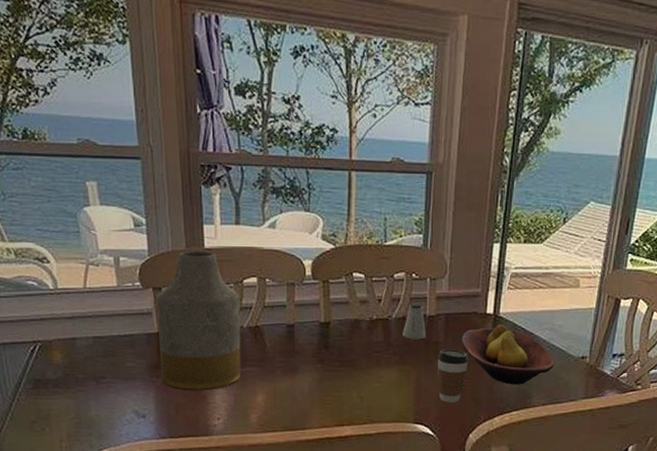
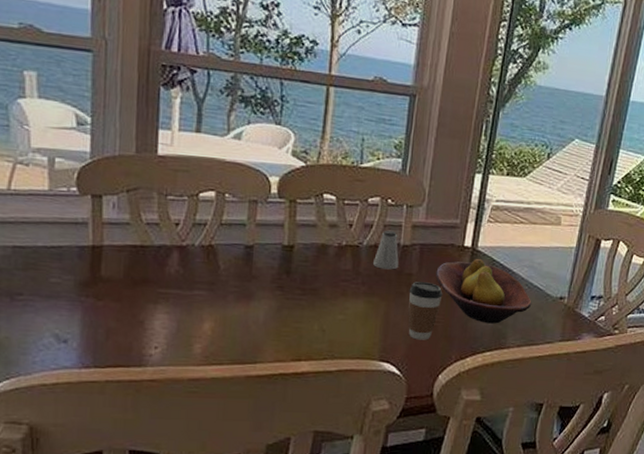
vase: present [156,250,242,391] -> none [91,156,194,315]

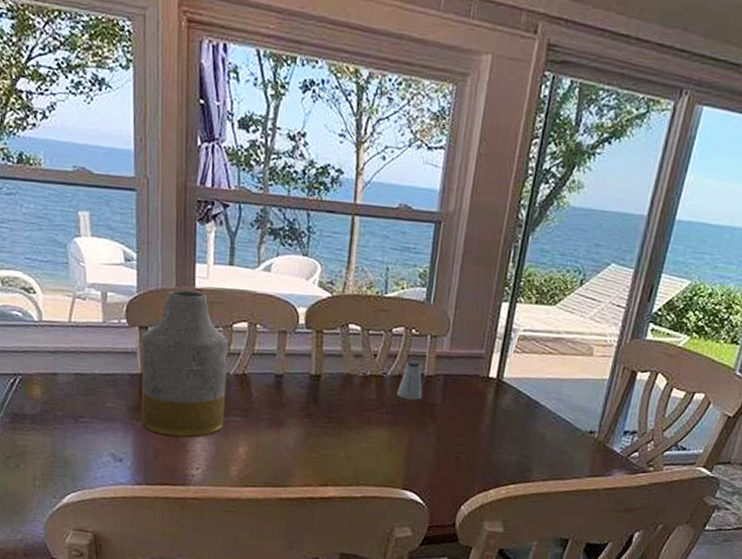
vase: none [91,156,194,315] -> present [141,290,228,438]
coffee cup: present [408,282,443,340] -> none [431,412,467,471]
fruit bowl: present [435,258,532,324] -> none [459,389,560,457]

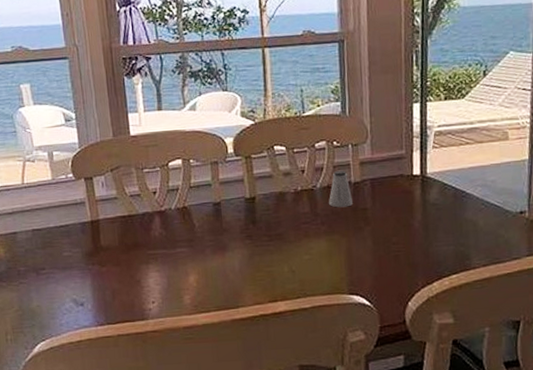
vase: present [141,290,228,438] -> none [88,138,173,276]

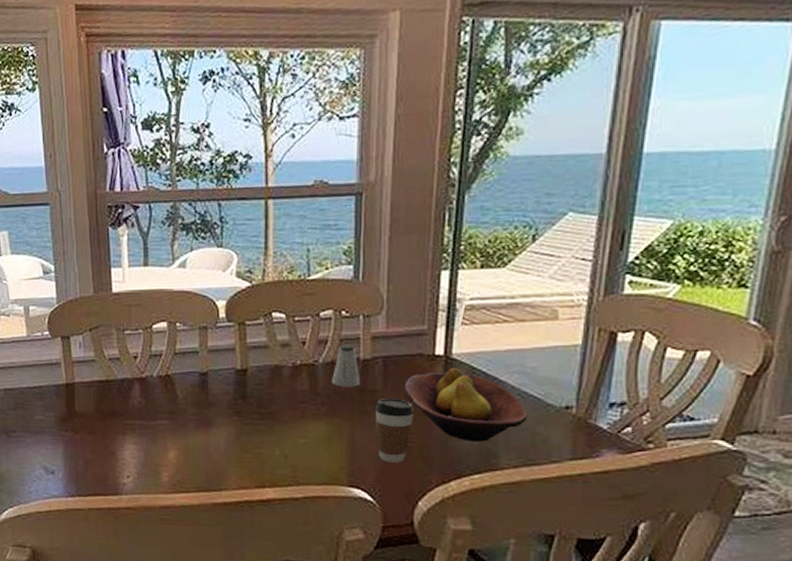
coffee cup: none [366,214,400,271] -> present [374,399,415,463]
fruit bowl: none [389,184,491,247] -> present [404,367,528,442]

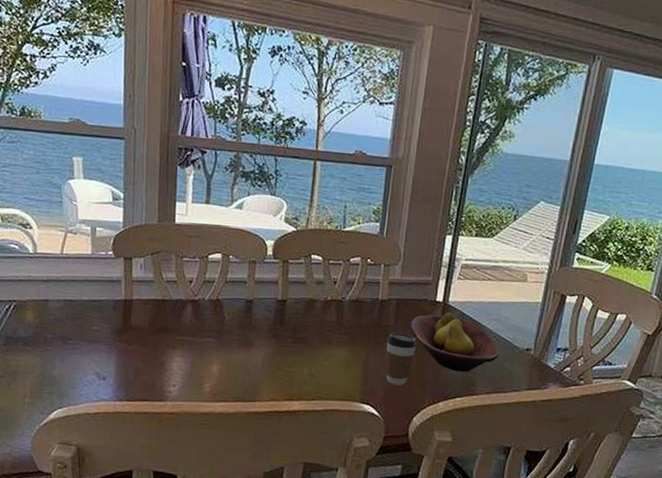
saltshaker: present [332,345,361,387] -> none [355,287,378,322]

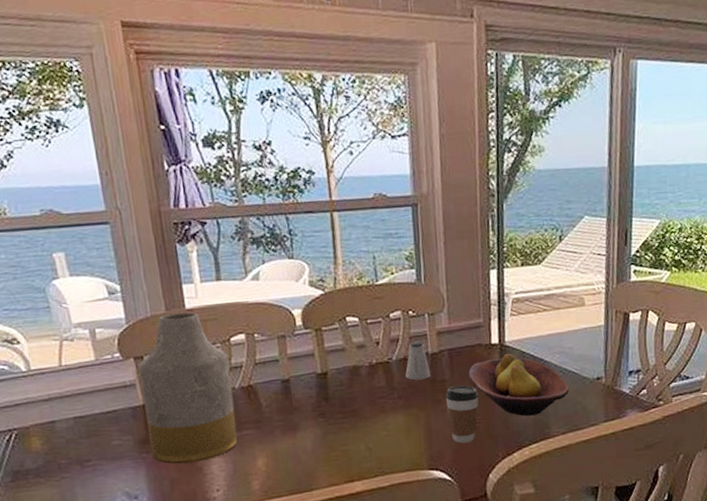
vase: none [123,225,204,358] -> present [138,312,238,464]
saltshaker: none [355,287,378,322] -> present [405,341,431,380]

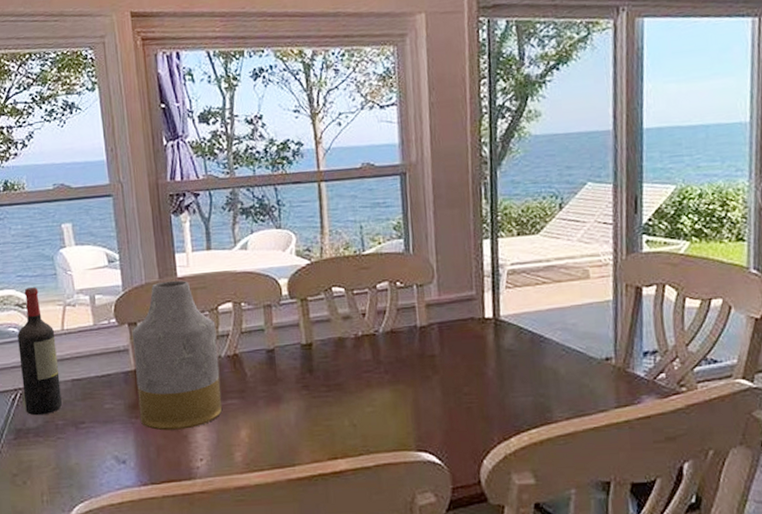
wine bottle: none [8,321,64,456] -> present [17,287,62,416]
saltshaker: present [405,341,431,380] -> none [392,314,420,355]
coffee cup: present [445,385,479,444] -> none [434,361,472,425]
fruit bowl: present [468,353,570,416] -> none [459,328,574,398]

